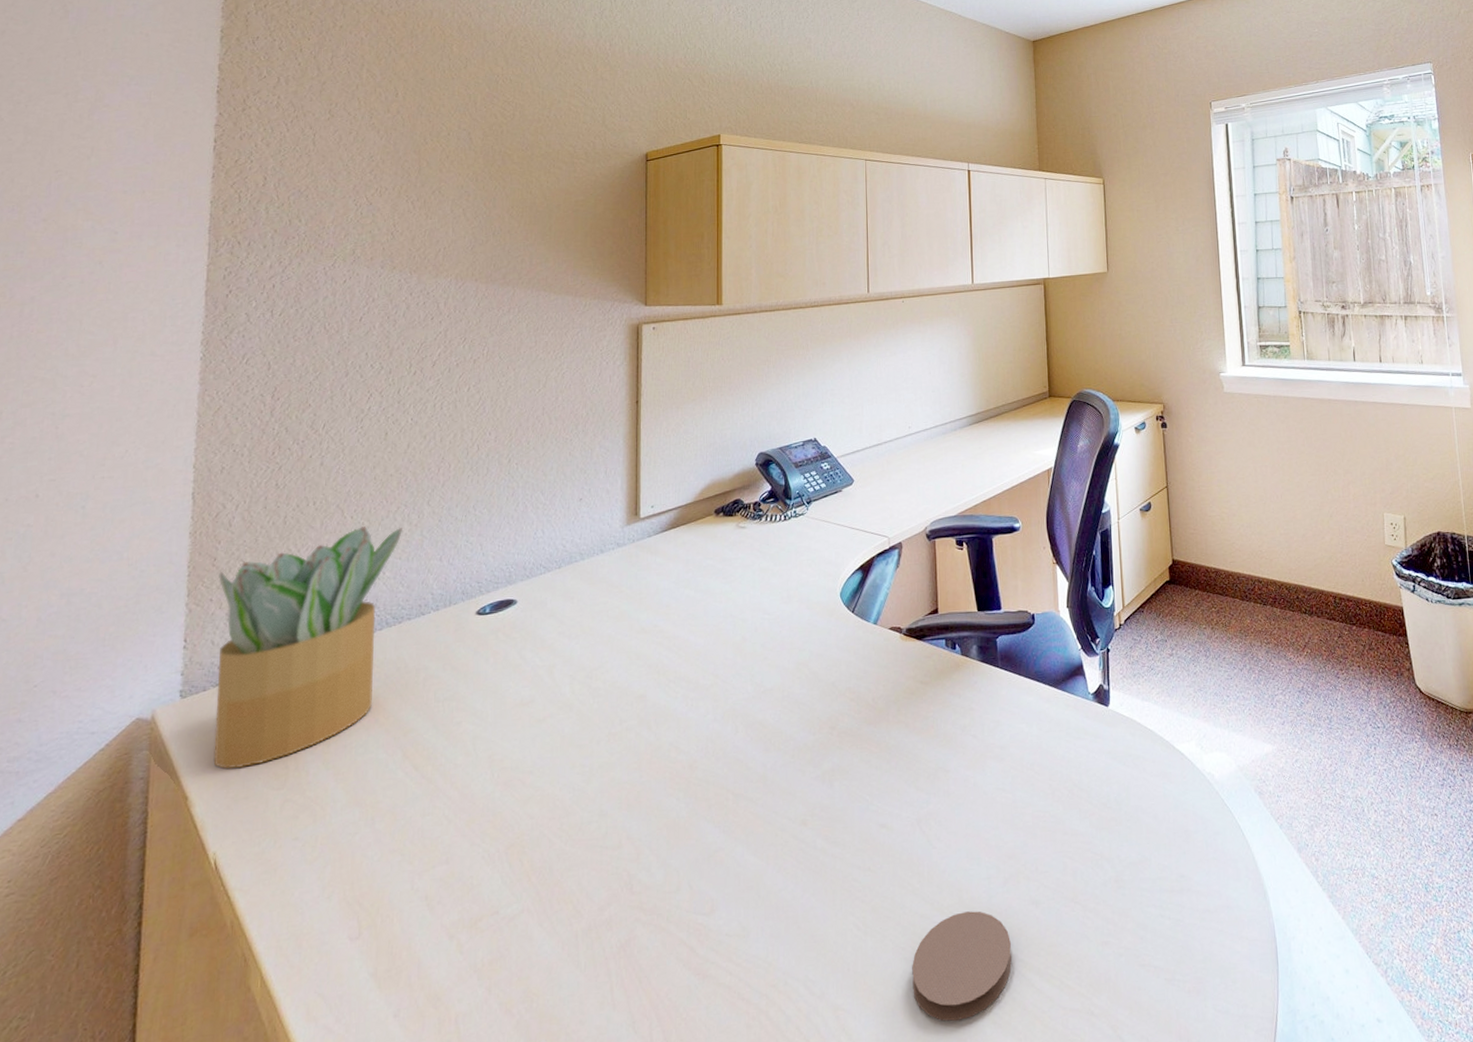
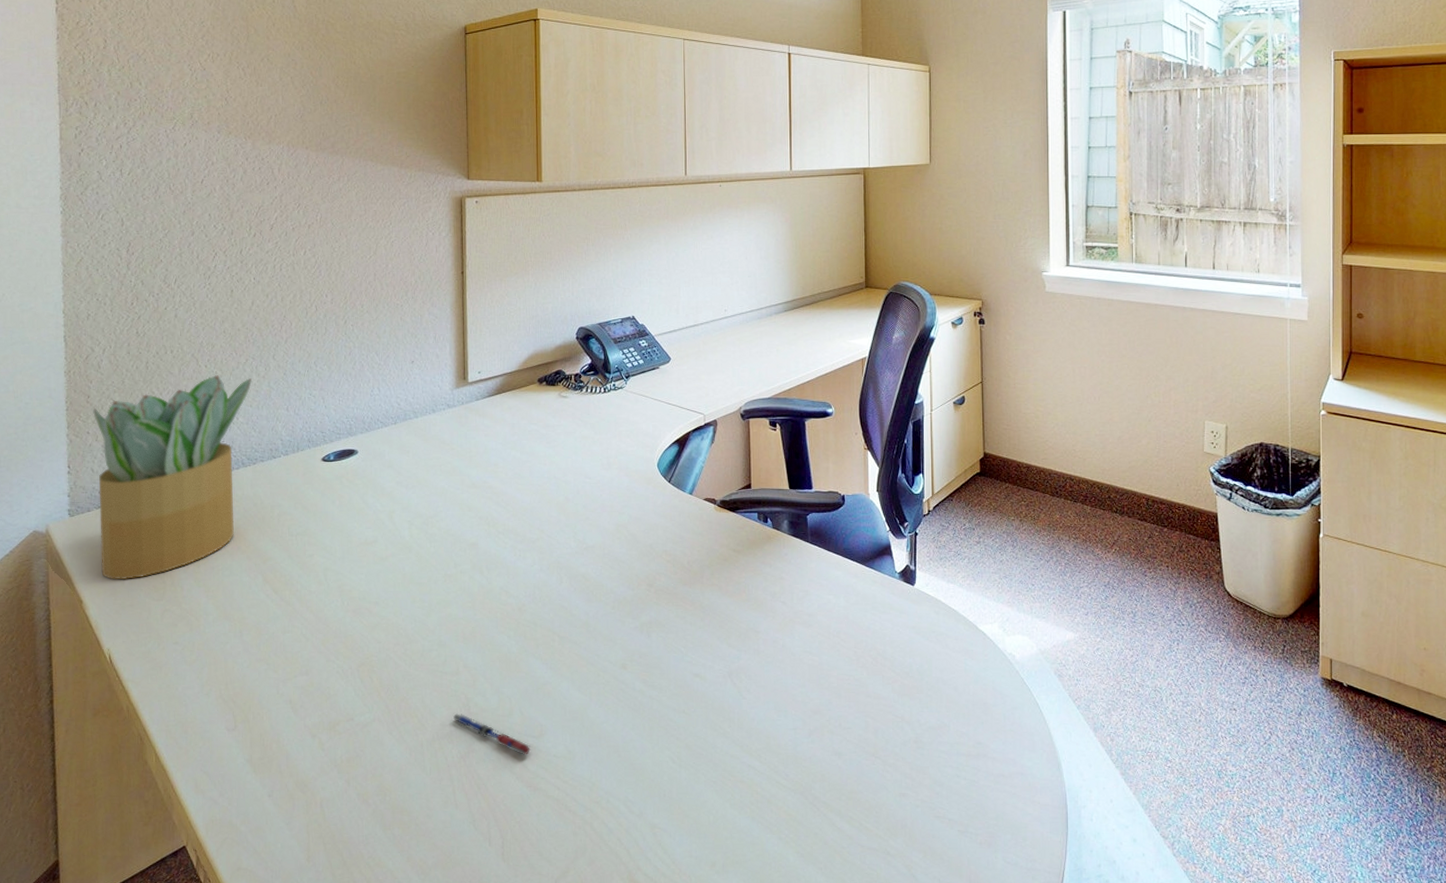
pen: none [611,894,702,937] -> present [451,713,533,755]
coaster: present [912,911,1012,1021] -> none [722,756,814,847]

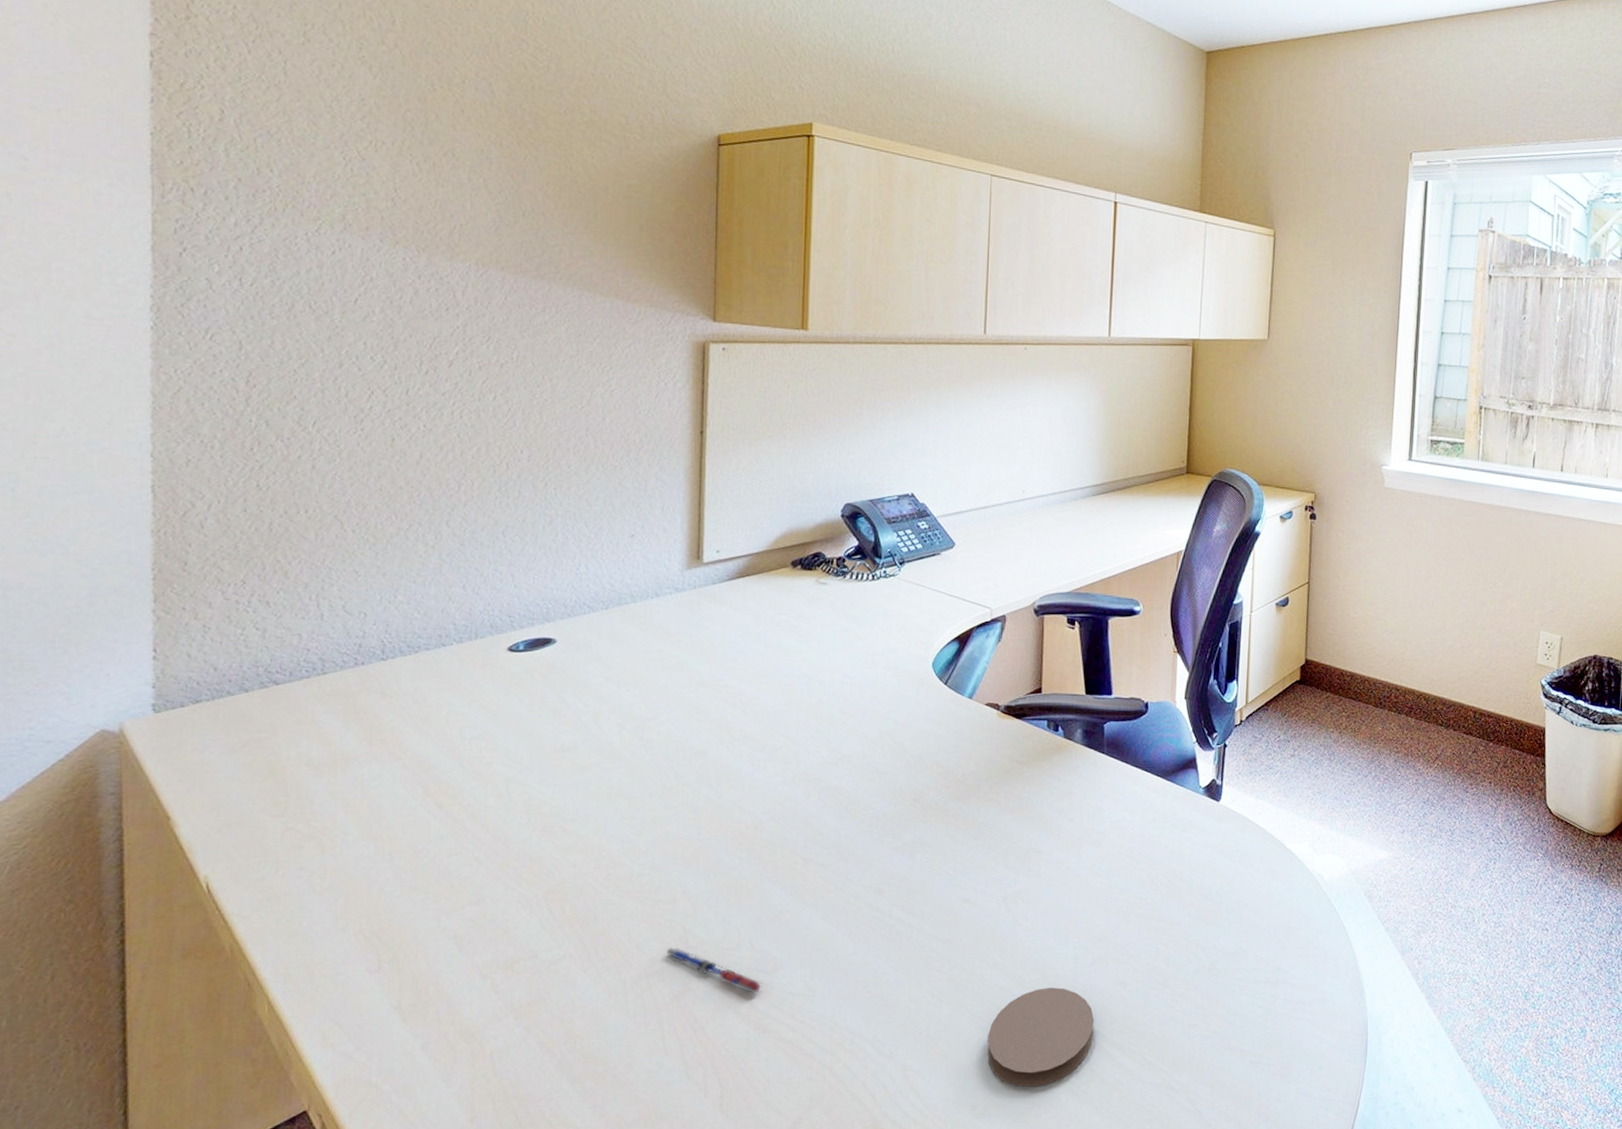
potted plant: present [93,375,252,580] -> none [191,543,416,792]
coaster: none [722,756,814,847] -> present [987,988,1094,1087]

